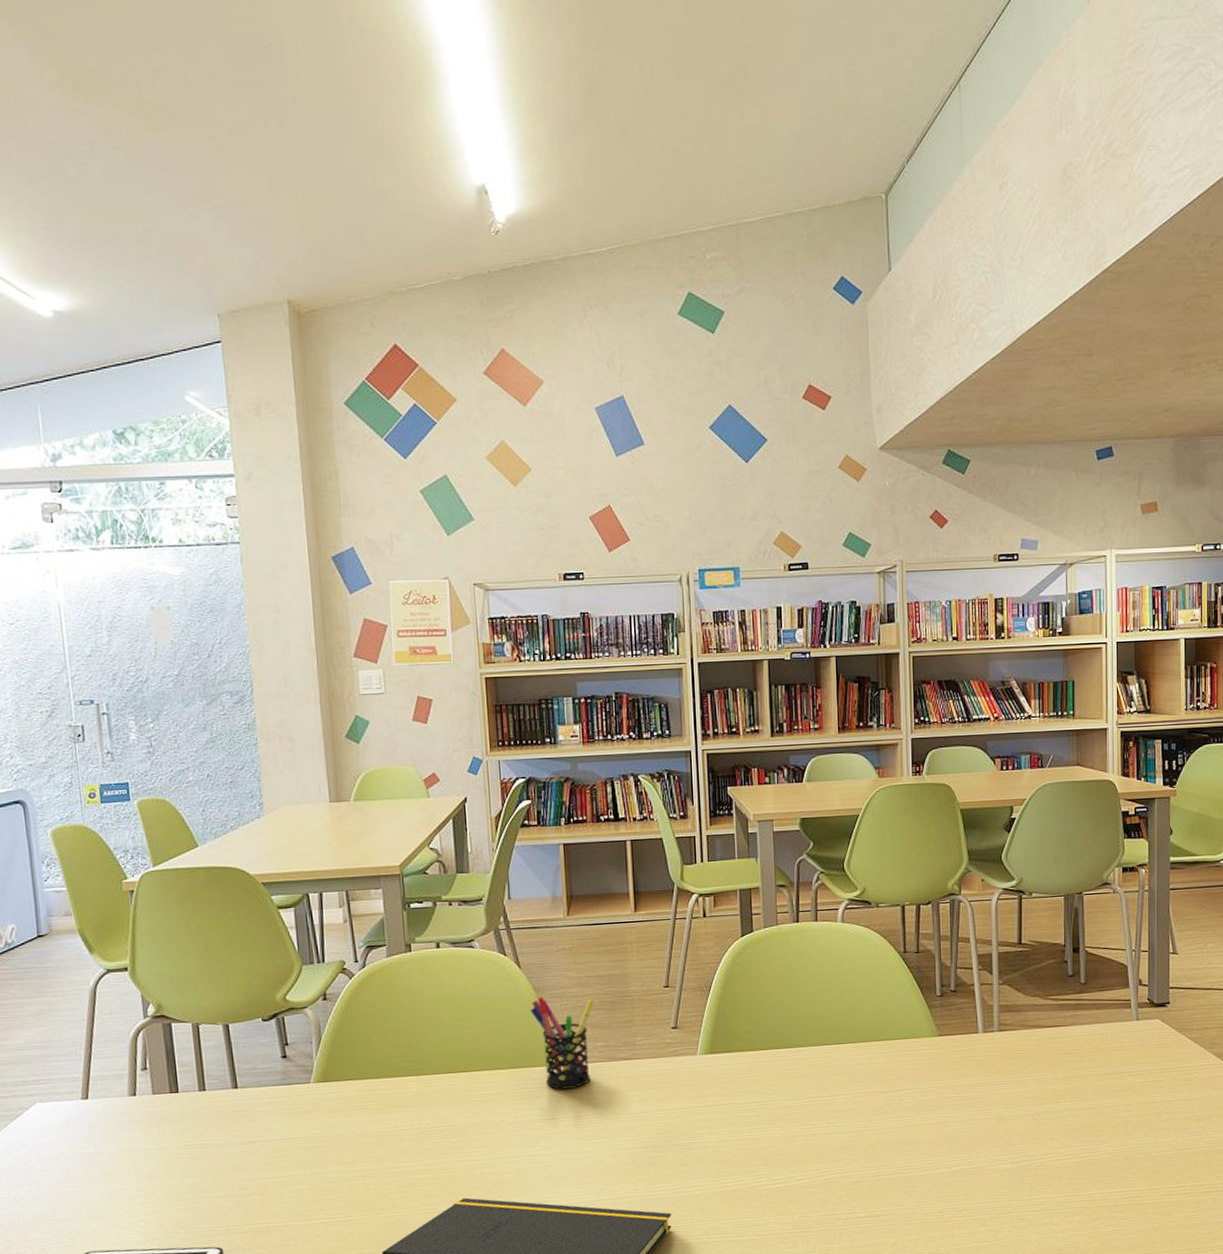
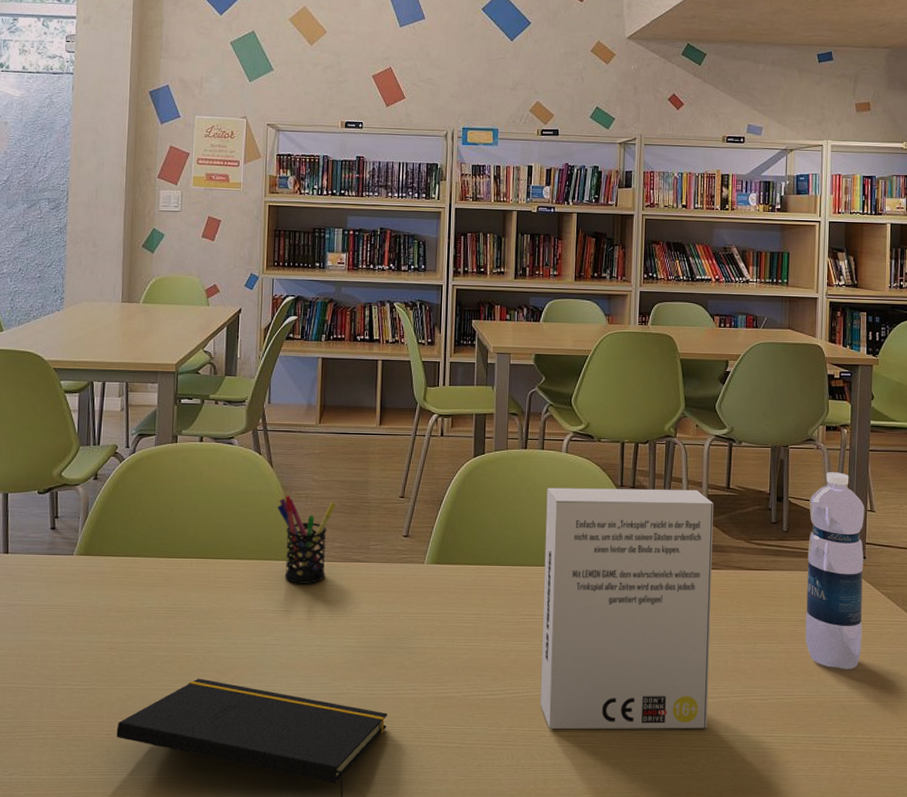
board game: none [824,948,1011,1211] -> present [540,487,714,729]
water bottle: none [1108,915,1169,1120] -> present [805,472,865,669]

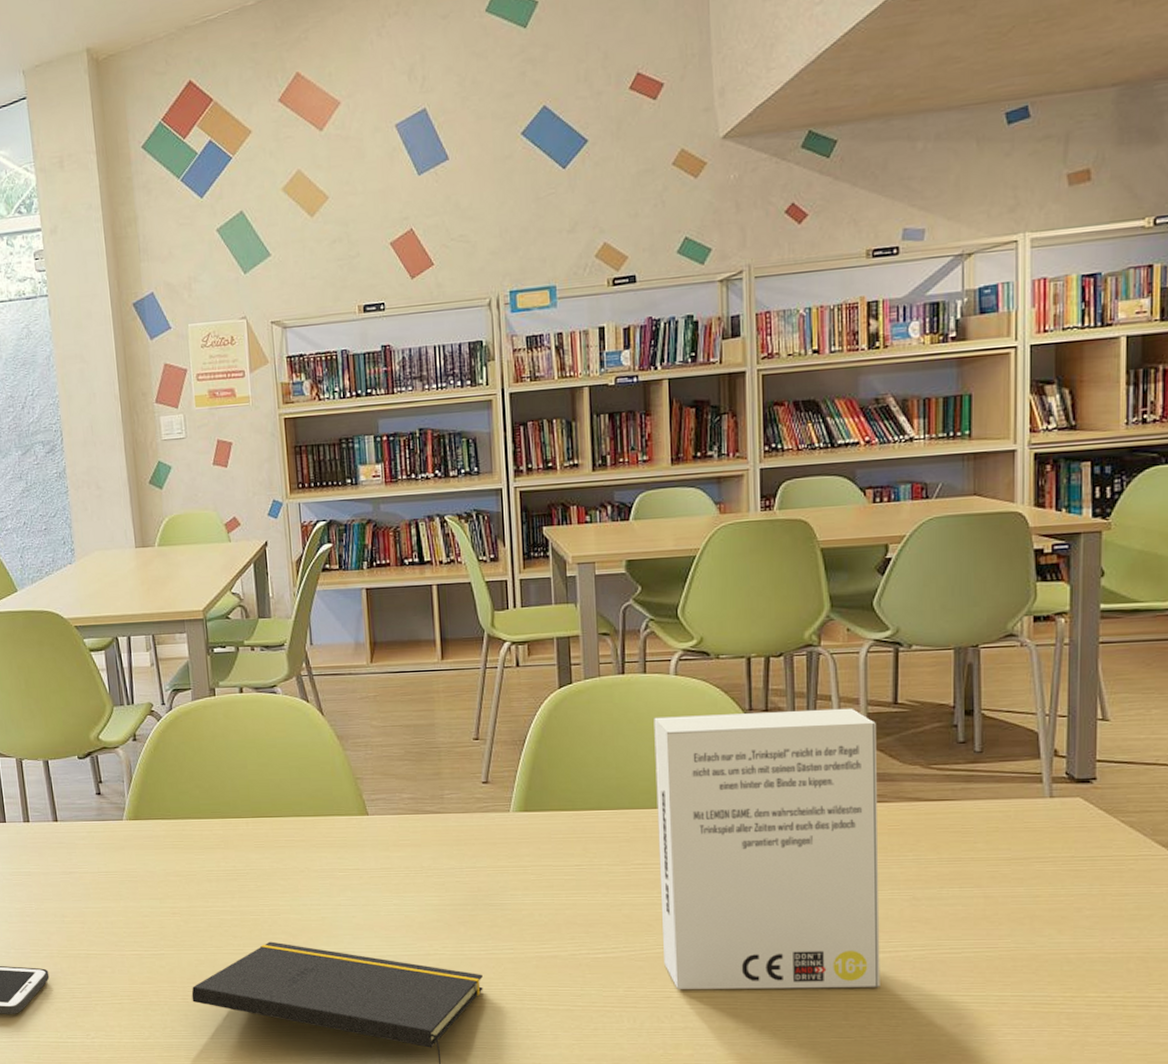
pen holder: present [277,495,336,584] -> none [334,744,400,840]
water bottle: present [805,472,865,669] -> none [1011,673,1094,915]

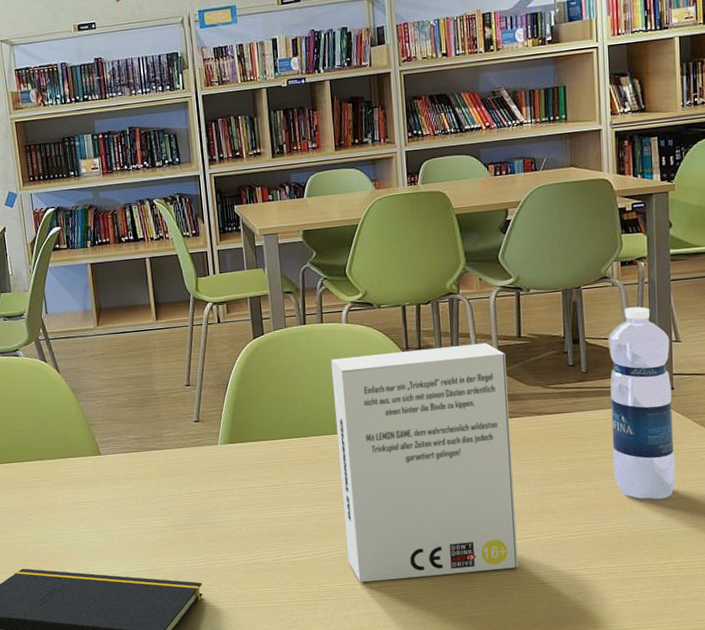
water bottle: none [1011,673,1094,915] -> present [608,306,676,499]

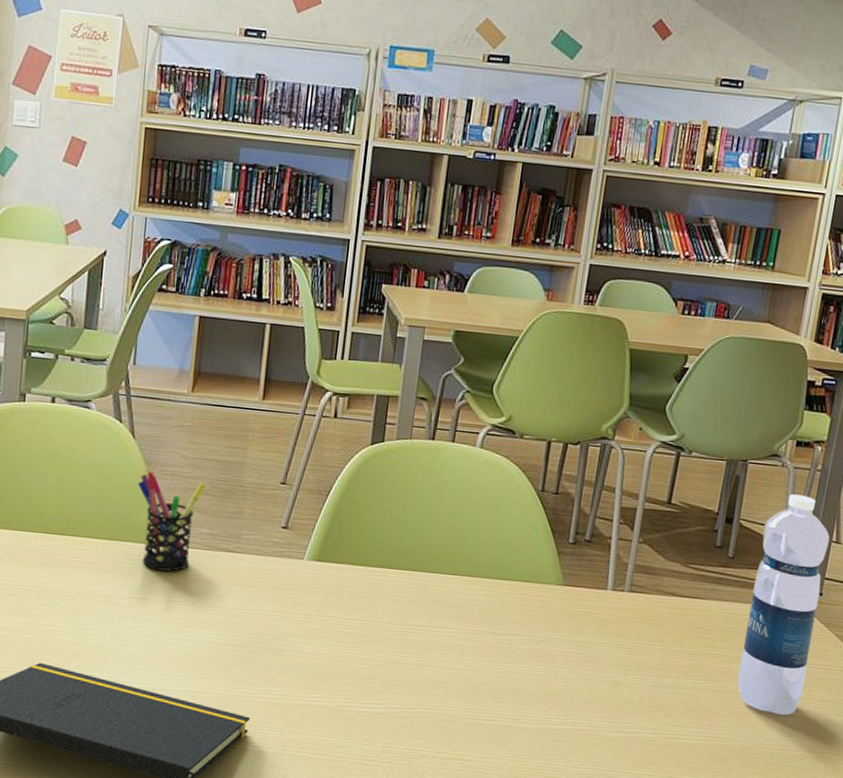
pen holder: none [70,396,125,476] -> present [138,470,206,572]
board game: present [331,342,519,582] -> none [424,486,650,764]

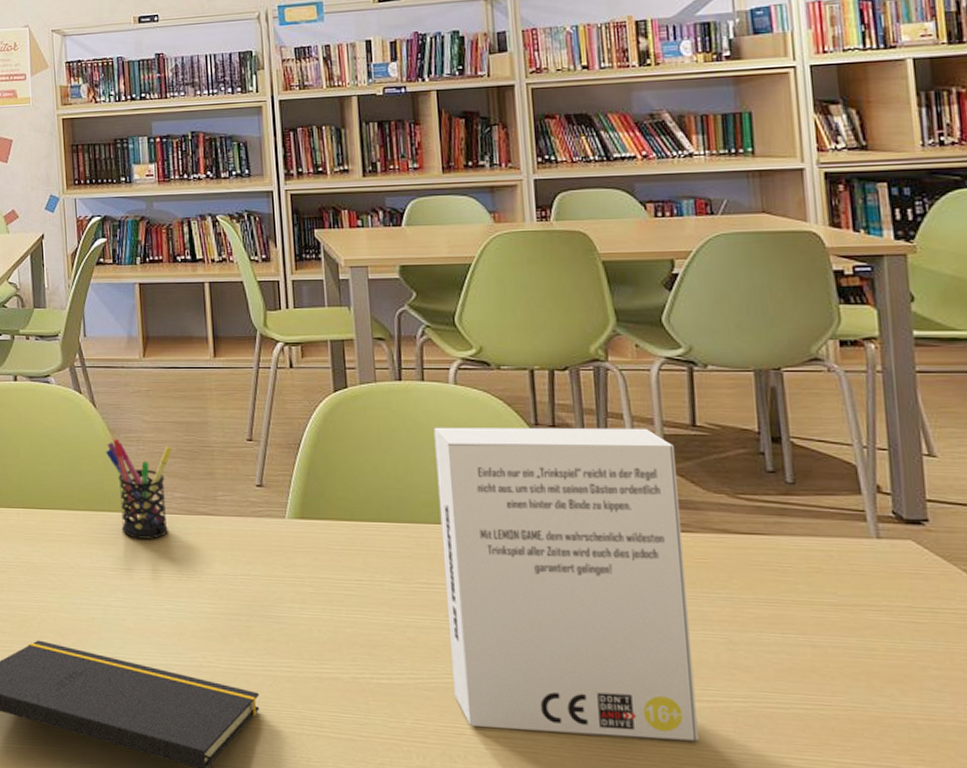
board game: none [424,486,650,764] -> present [434,427,699,741]
water bottle: present [737,494,830,715] -> none [824,402,938,675]

